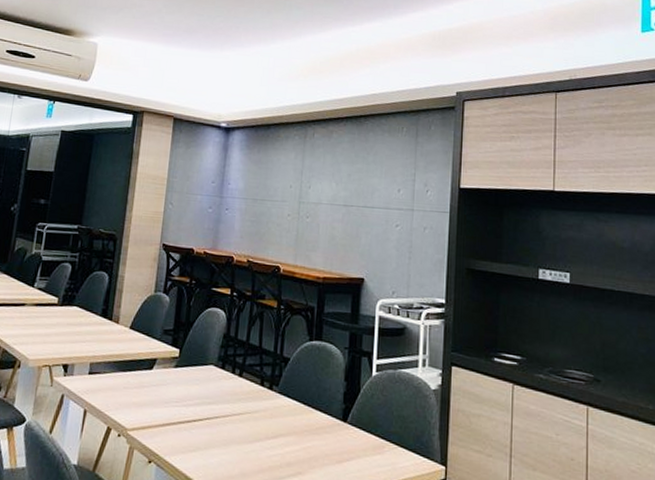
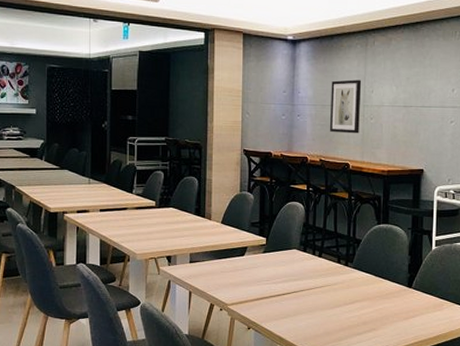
wall art: none [261,173,299,233] -> present [330,79,362,134]

